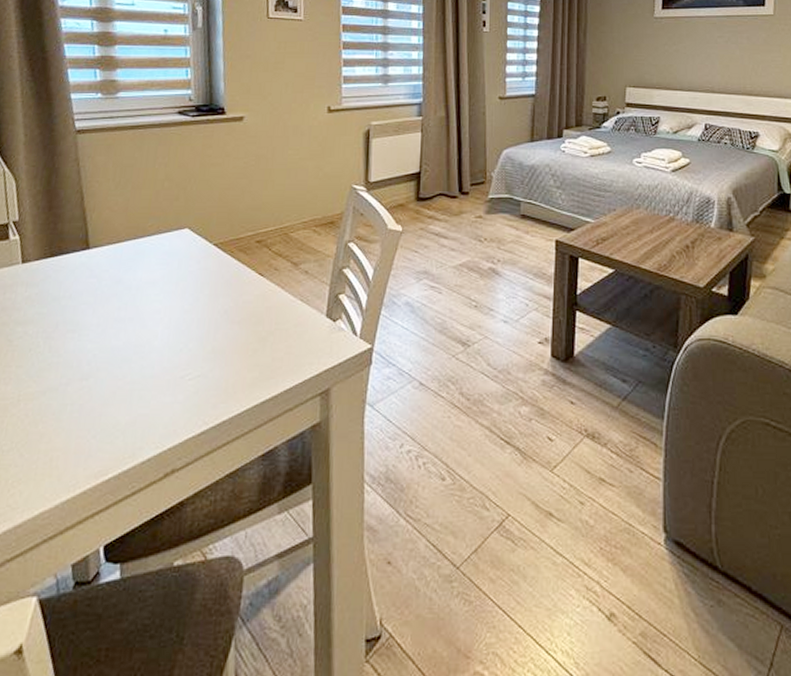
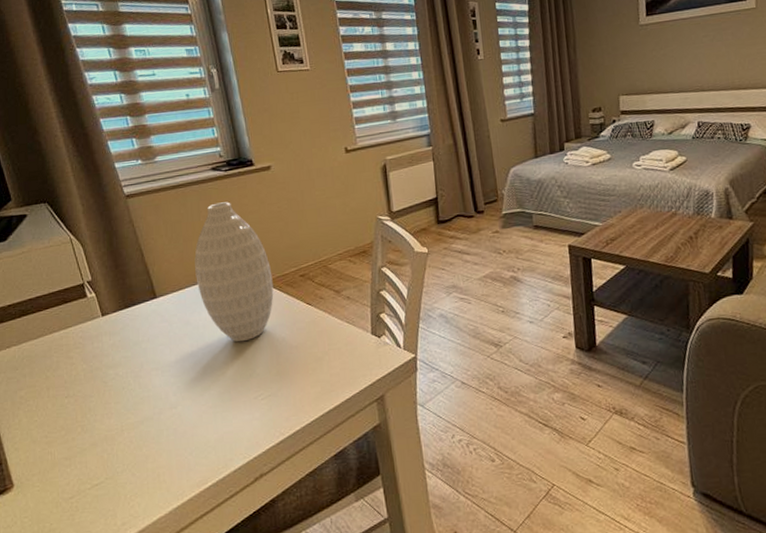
vase: none [138,150,226,310] -> present [194,202,274,342]

